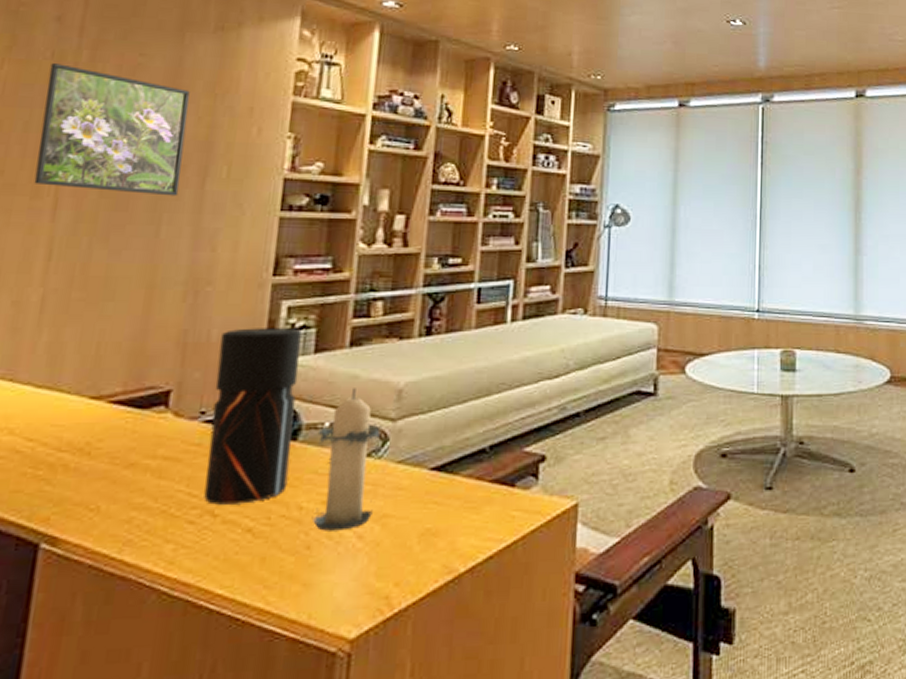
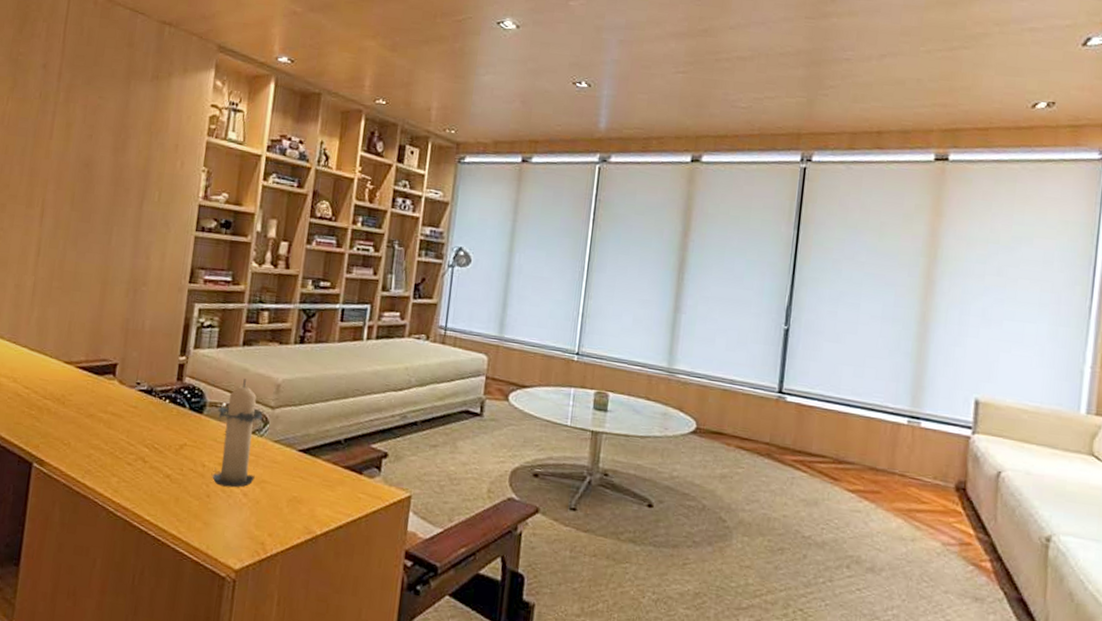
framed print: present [34,63,190,196] -> none [28,102,133,214]
pepper grinder: present [204,328,302,505] -> none [138,322,208,457]

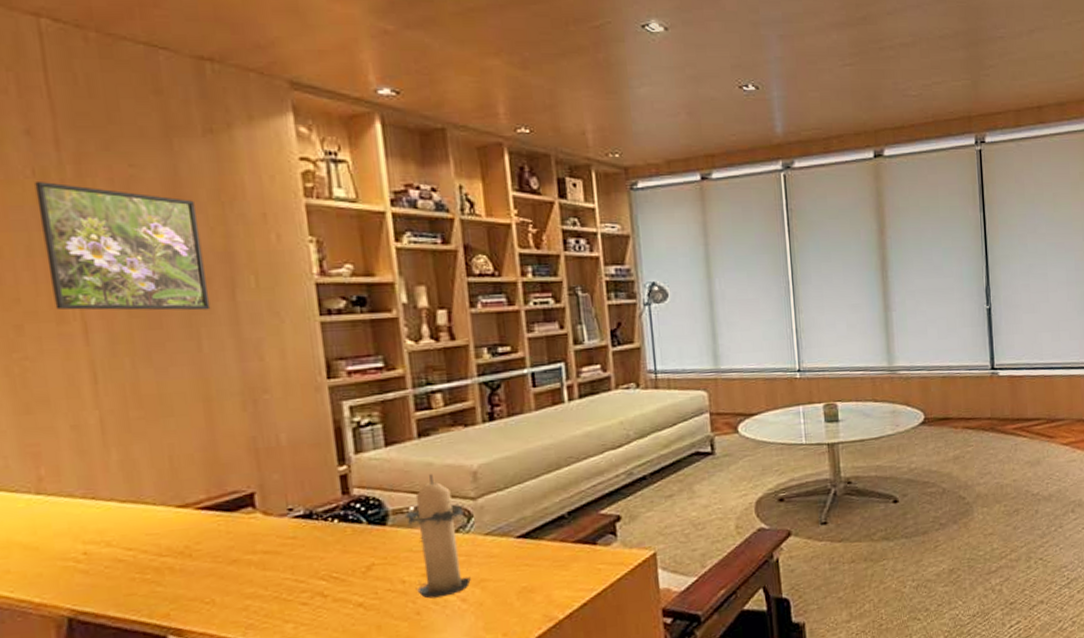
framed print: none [28,102,133,214] -> present [35,182,211,311]

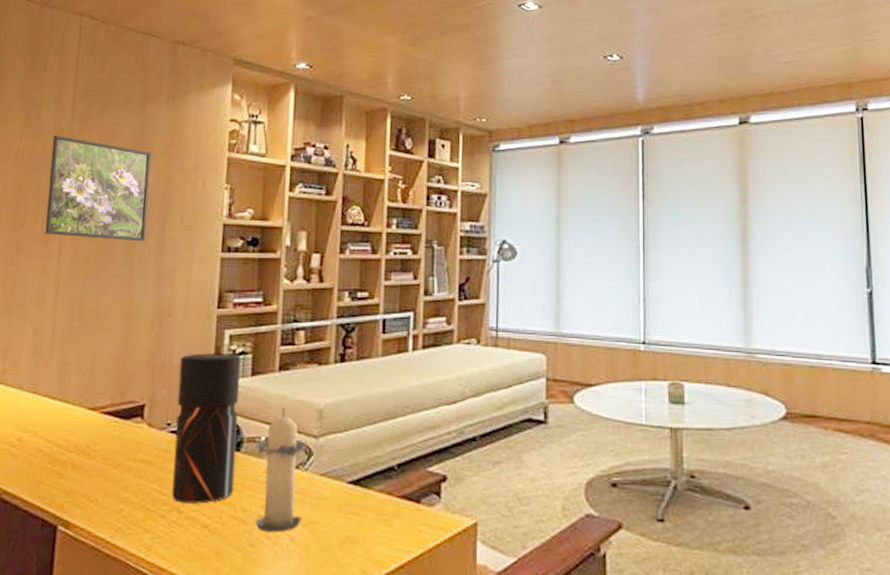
pepper grinder: none [290,426,387,587] -> present [172,353,241,504]

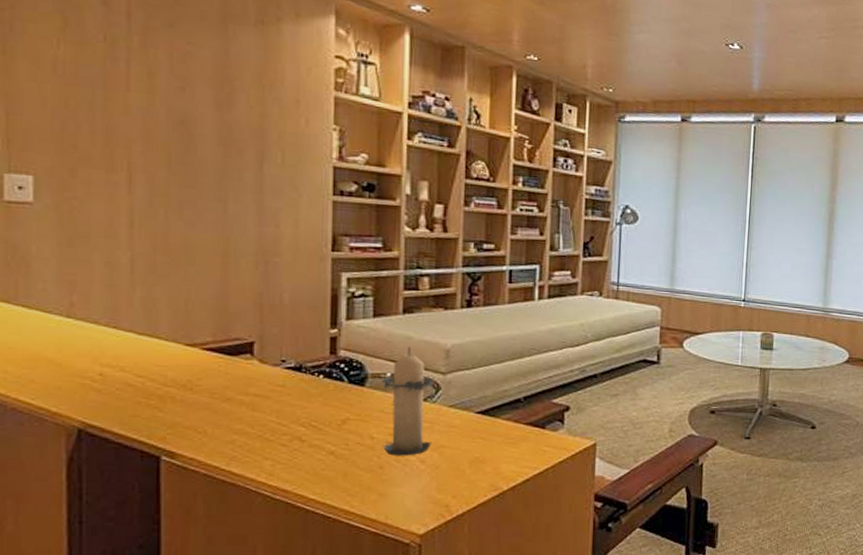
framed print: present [45,136,151,242] -> none [104,46,240,178]
pepper grinder: present [172,353,241,504] -> none [291,294,361,433]

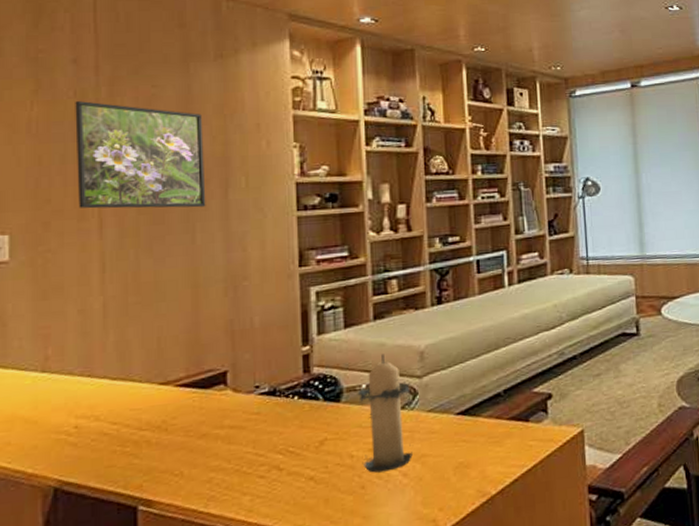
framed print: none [104,46,240,178] -> present [75,101,206,209]

